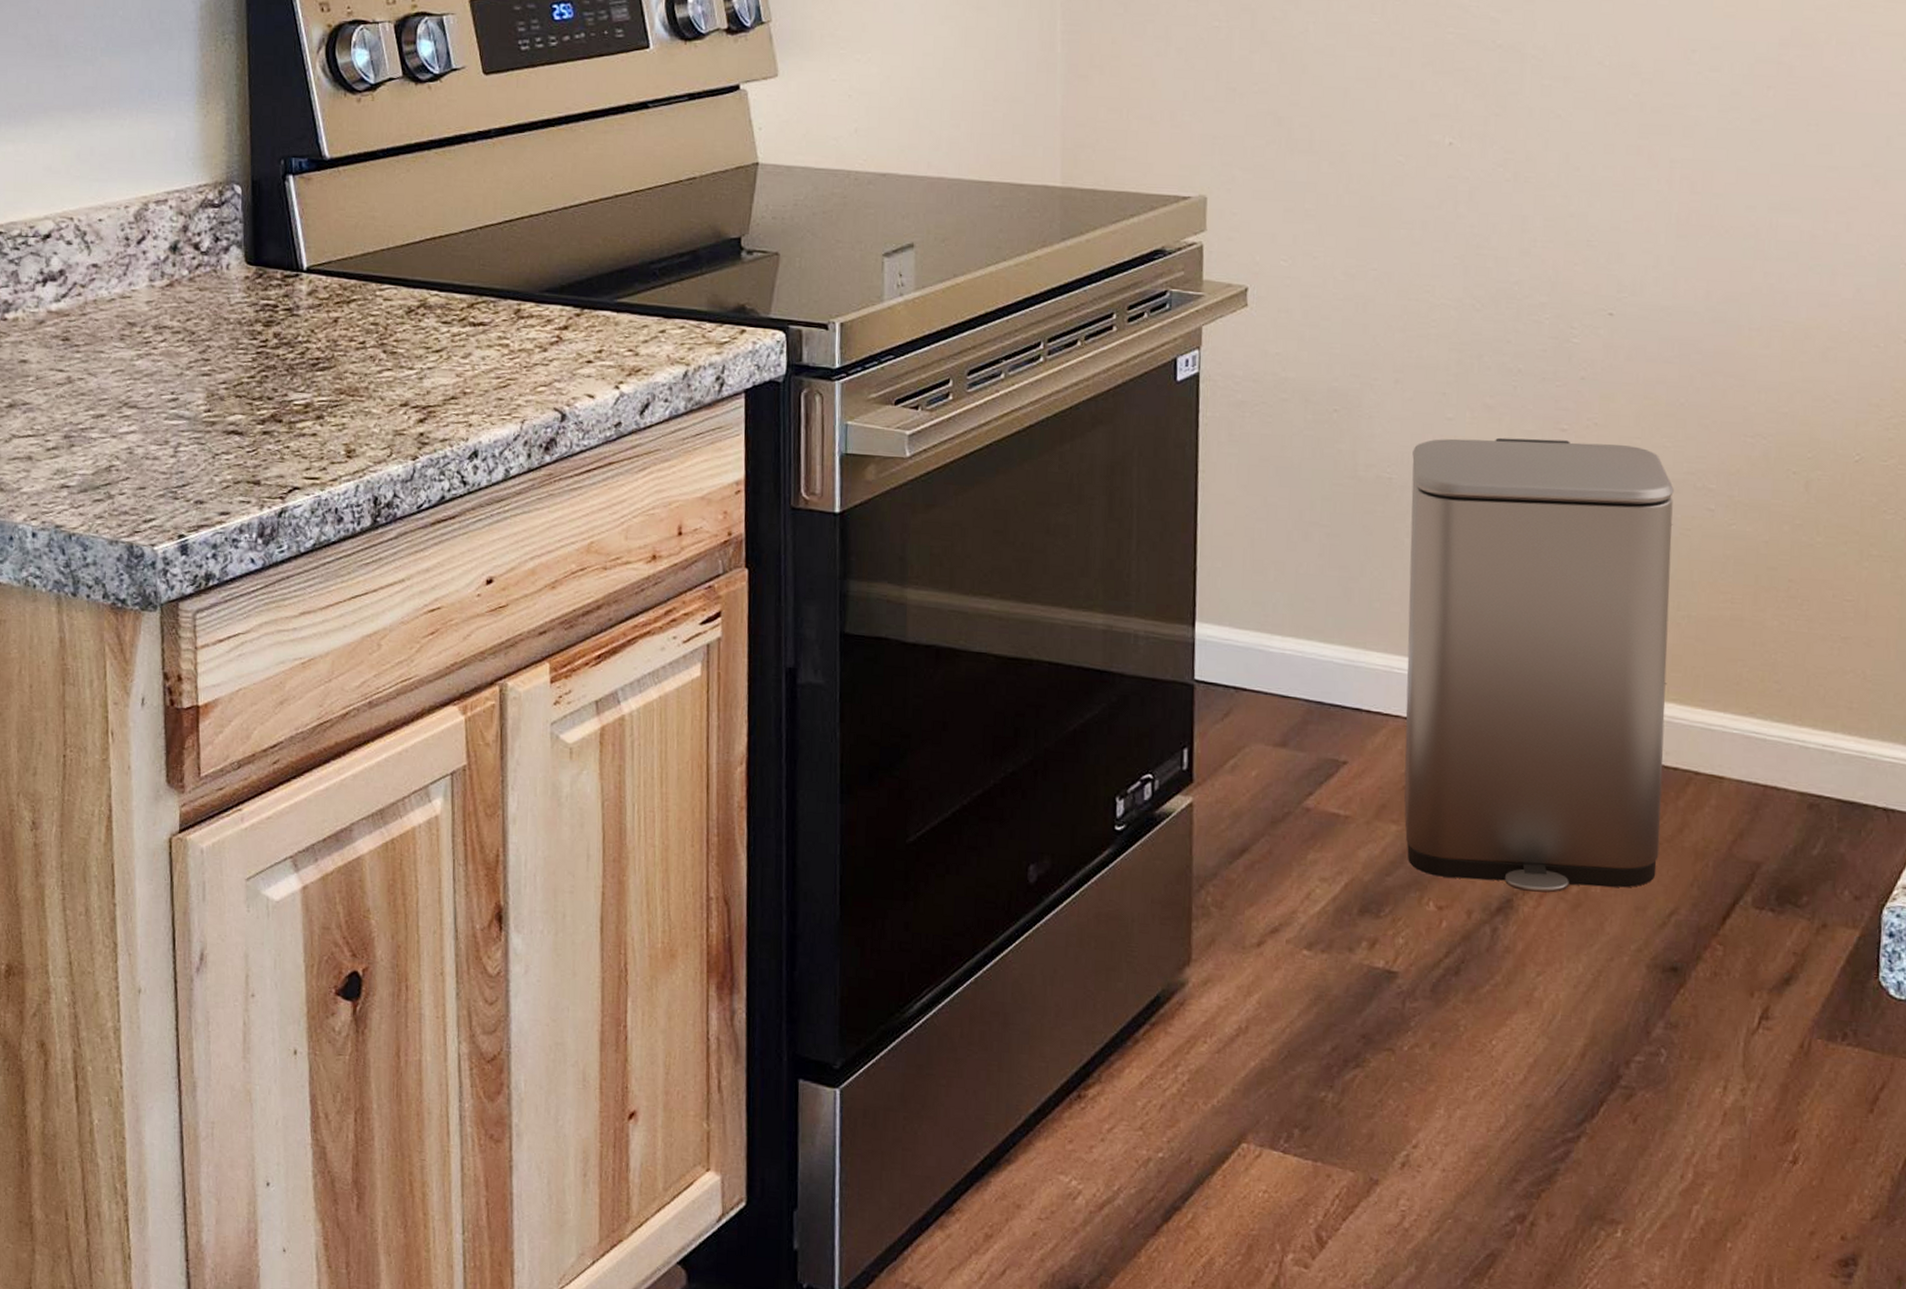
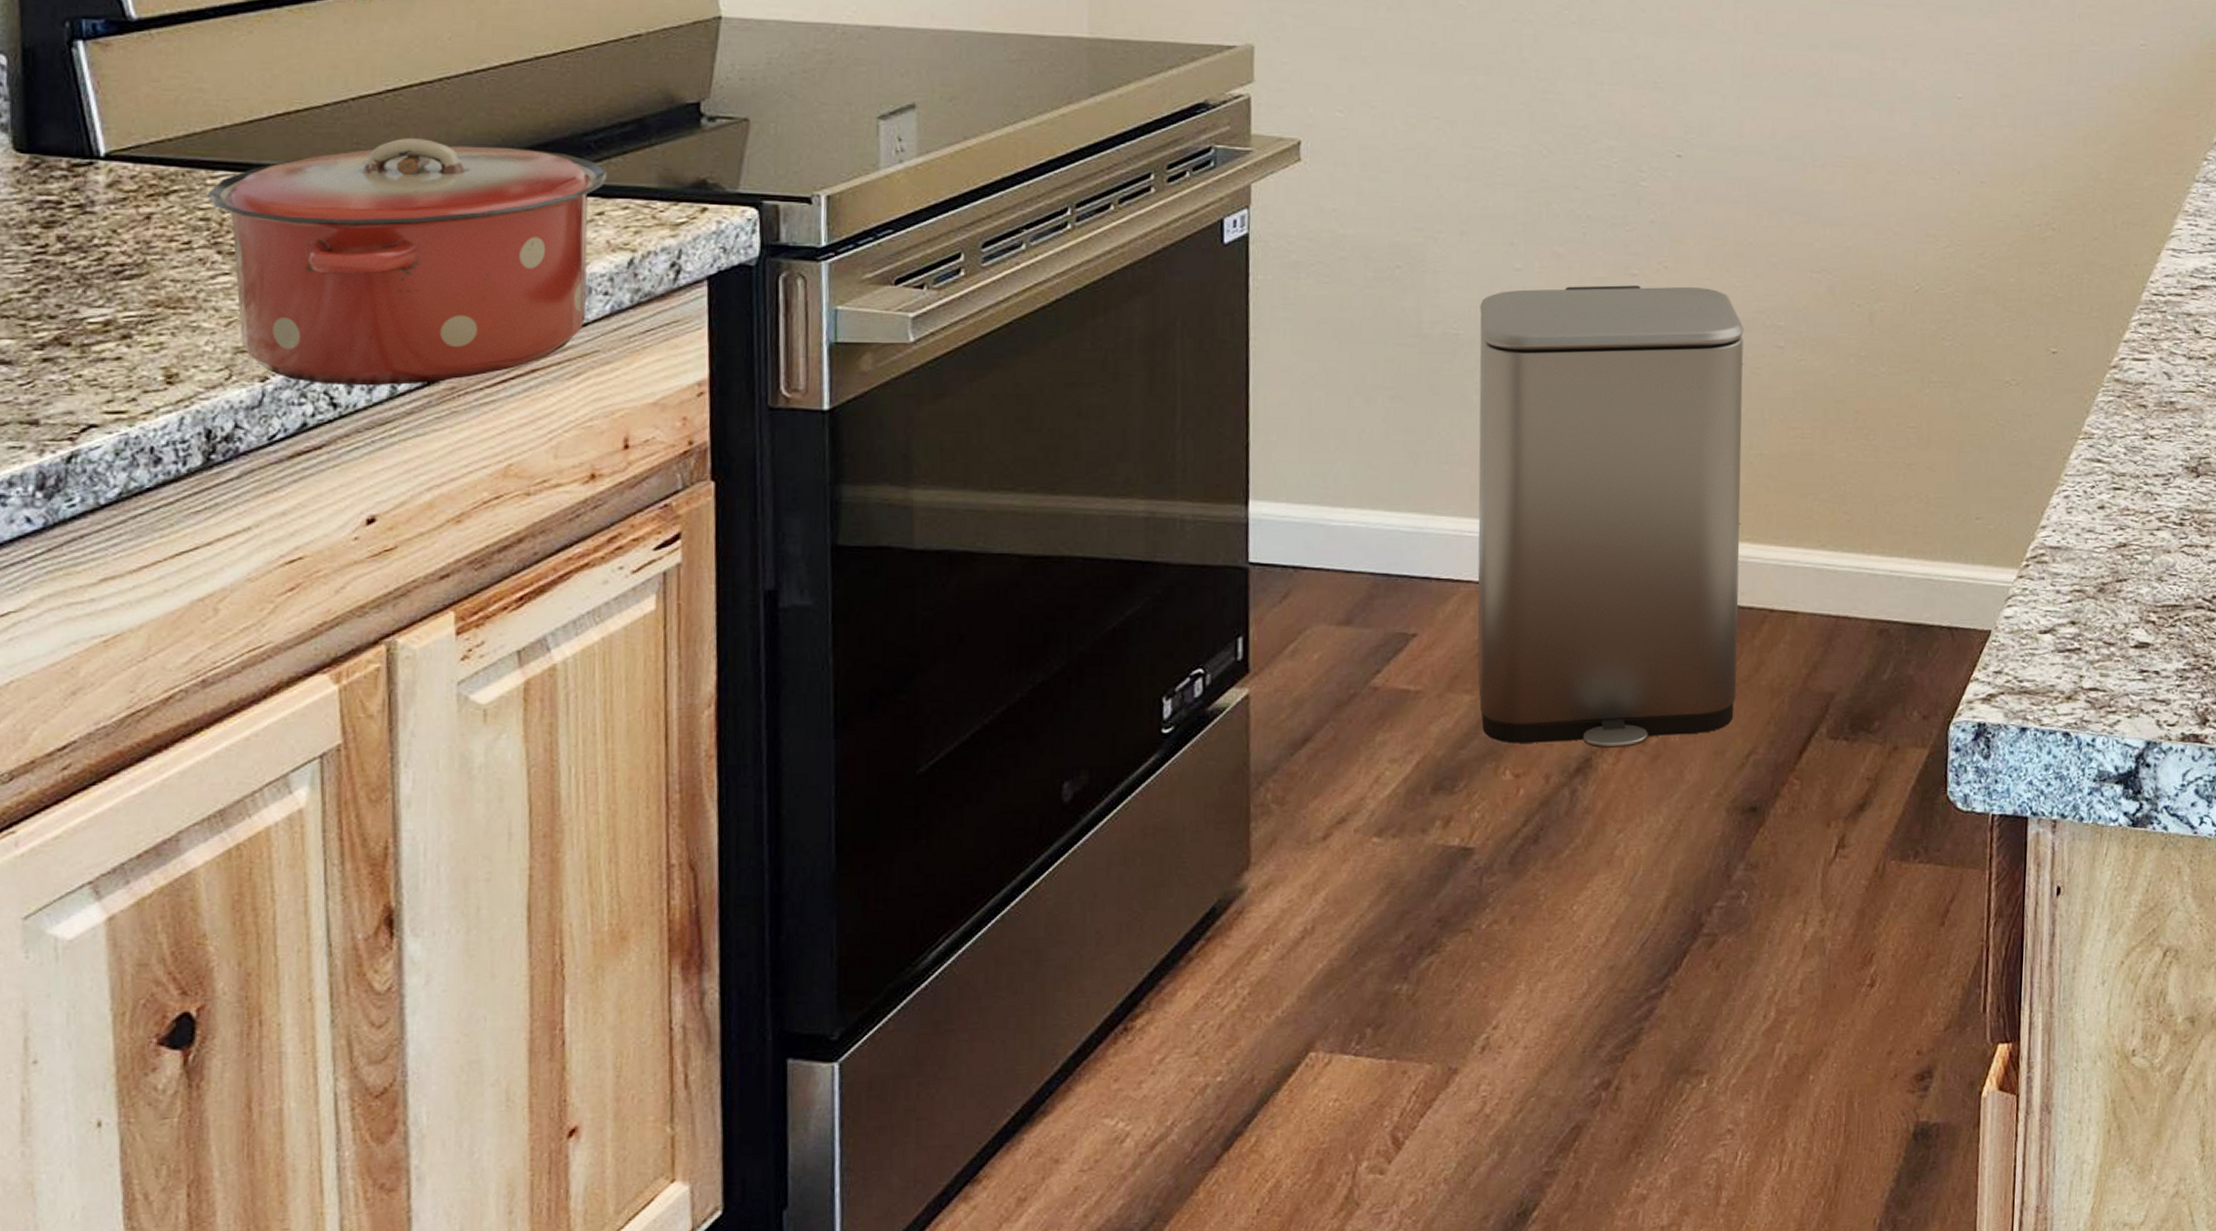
casserole: none [376,261,669,469] -> present [207,138,608,386]

